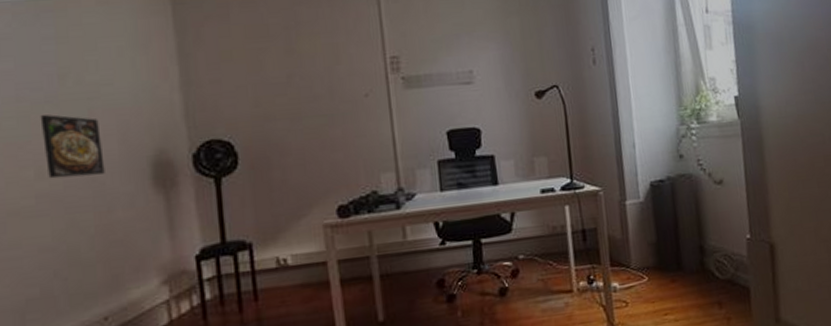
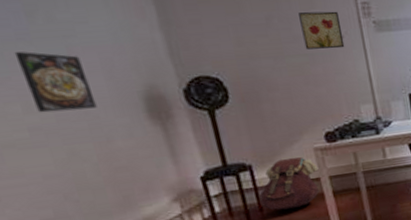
backpack: none [255,234,326,301] -> present [258,157,320,210]
wall art: none [322,67,369,110] -> present [299,11,345,50]

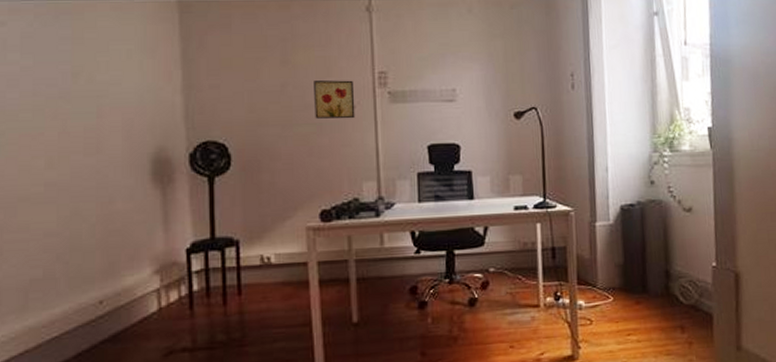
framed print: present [14,51,97,113] -> none [53,109,109,169]
backpack: present [258,157,320,210] -> none [240,235,308,296]

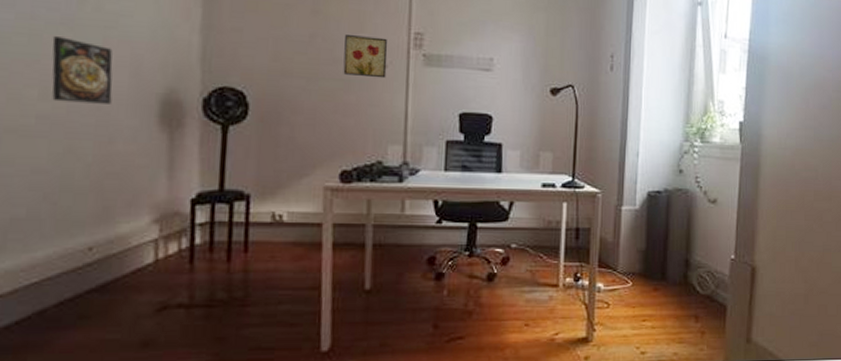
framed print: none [53,109,109,169] -> present [52,36,113,104]

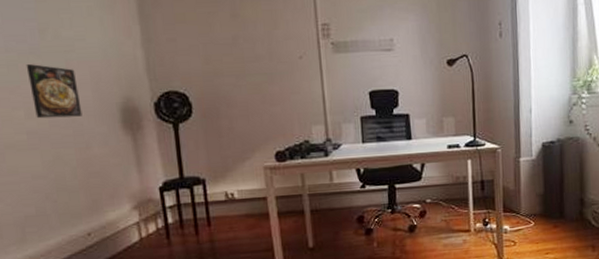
wall art: present [343,35,388,79] -> none [262,32,302,69]

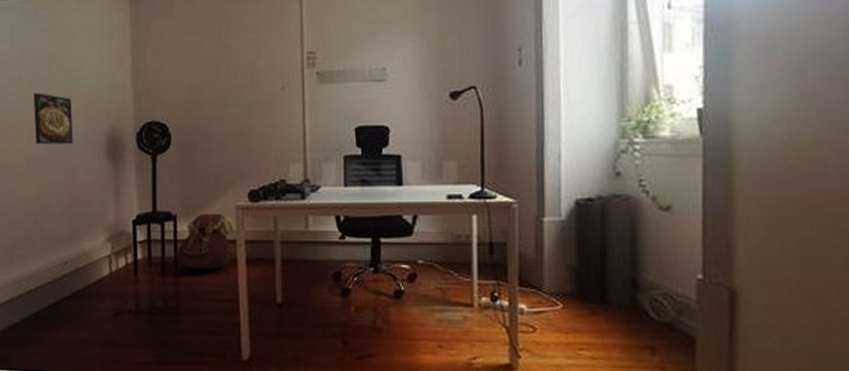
backpack: none [208,174,266,227] -> present [176,213,236,270]

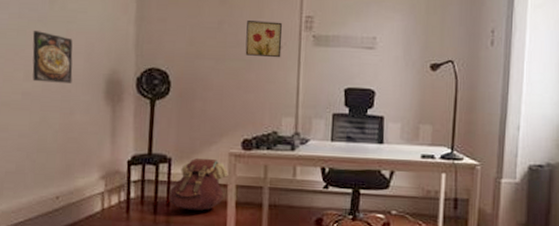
wall art: none [245,61,284,101] -> present [245,21,283,58]

